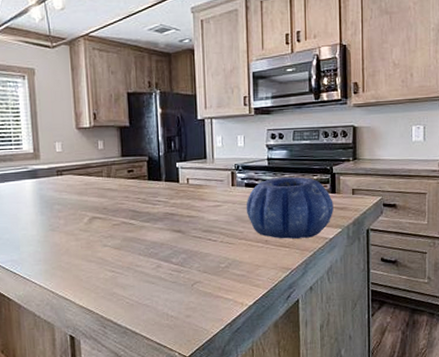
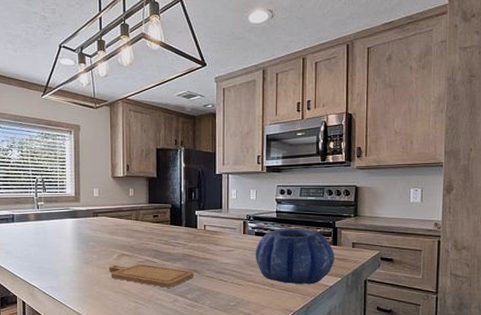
chopping board: none [79,227,178,253] -> present [108,264,194,288]

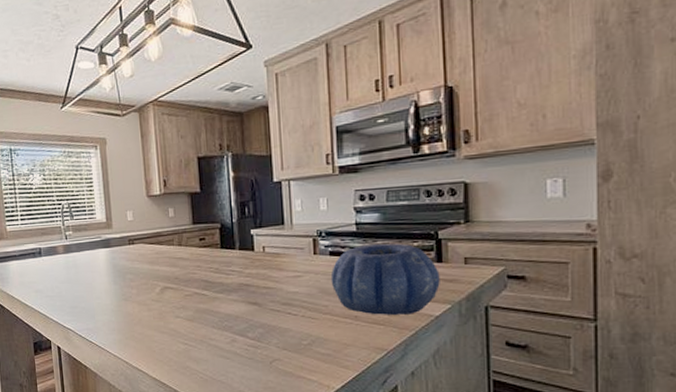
chopping board: present [108,264,194,288] -> none [151,298,255,325]

